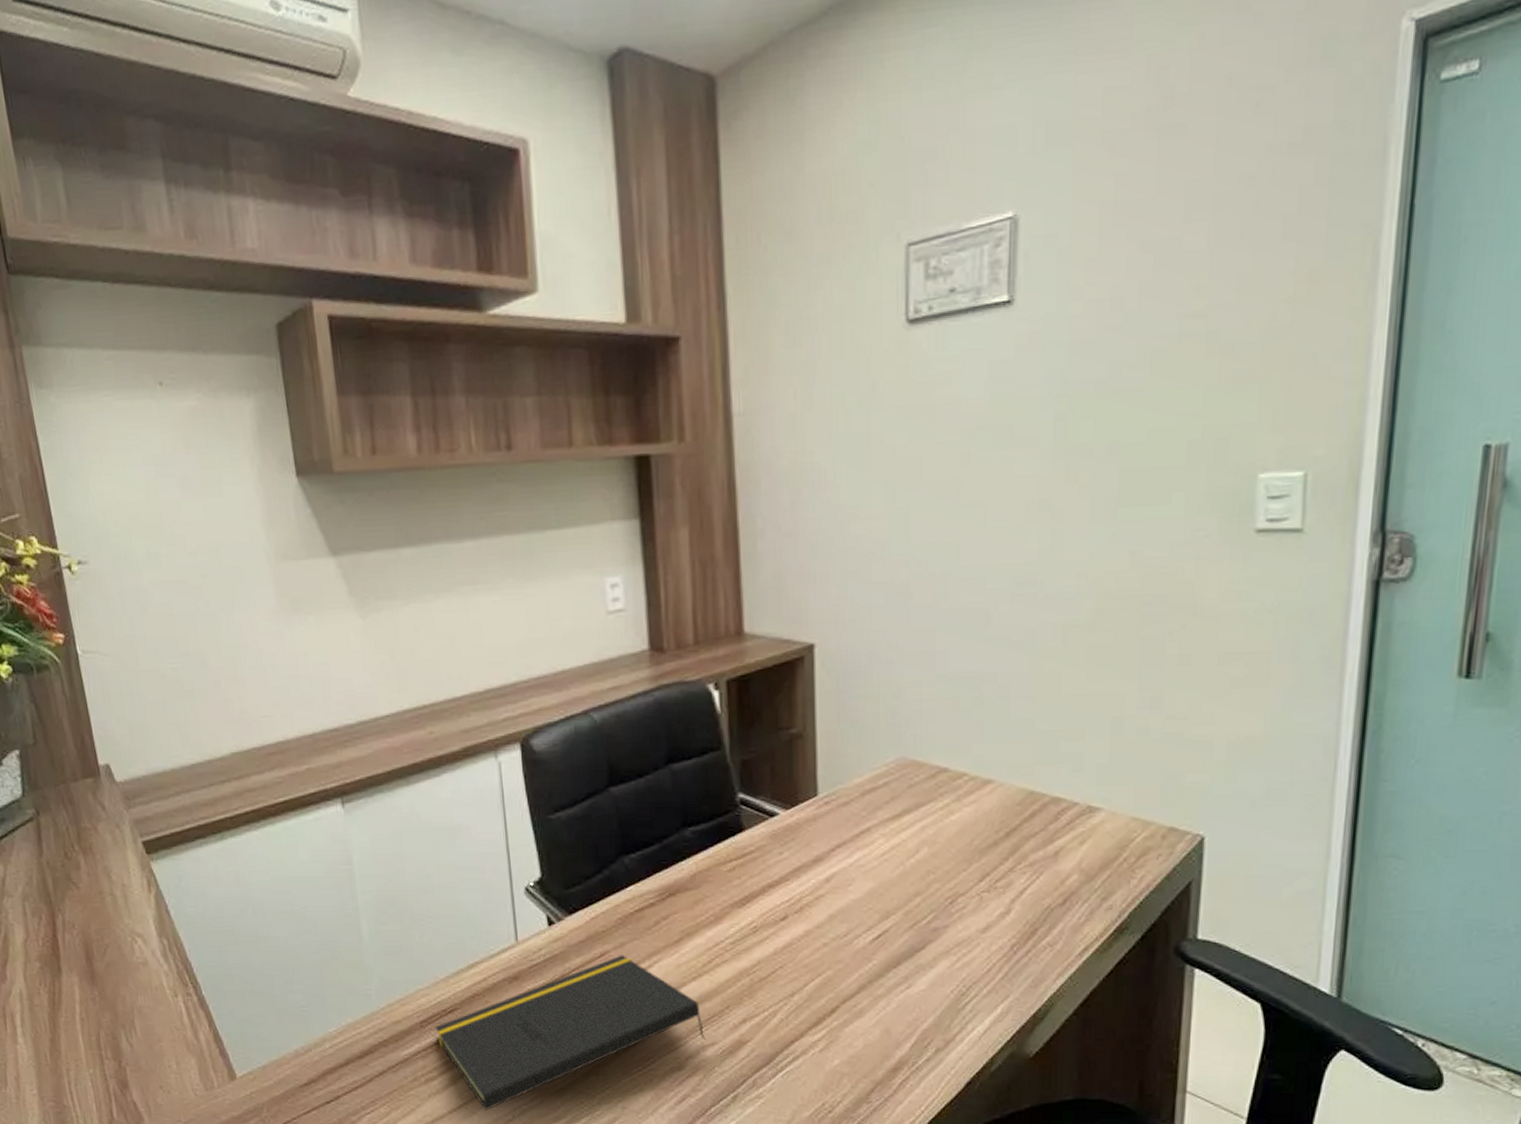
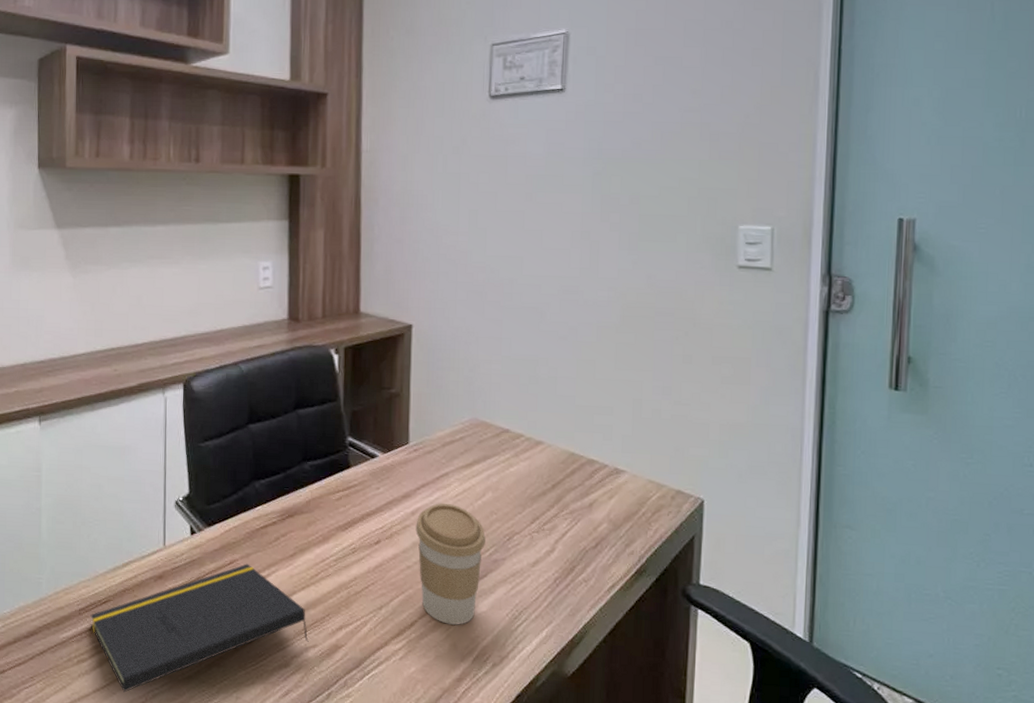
coffee cup: none [831,864,921,1008] -> present [415,503,485,625]

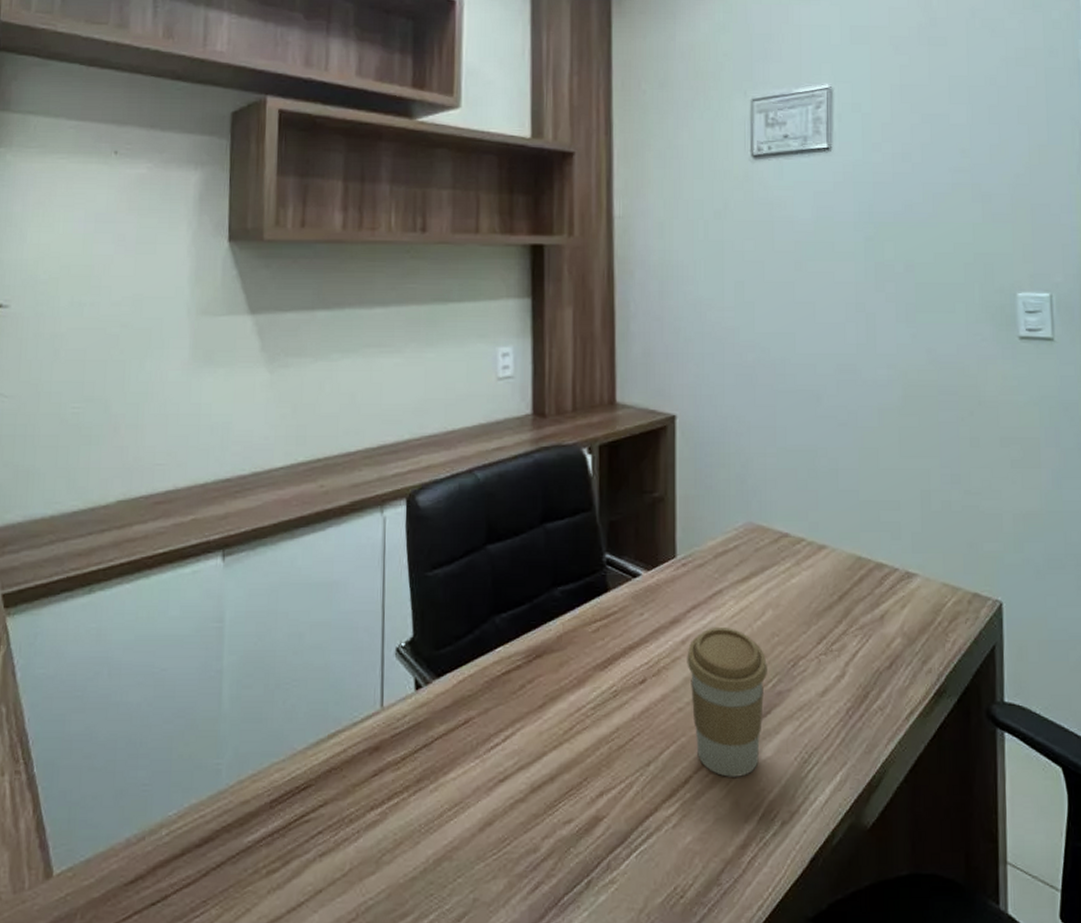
notepad: present [90,563,309,693] -> none [285,721,563,909]

